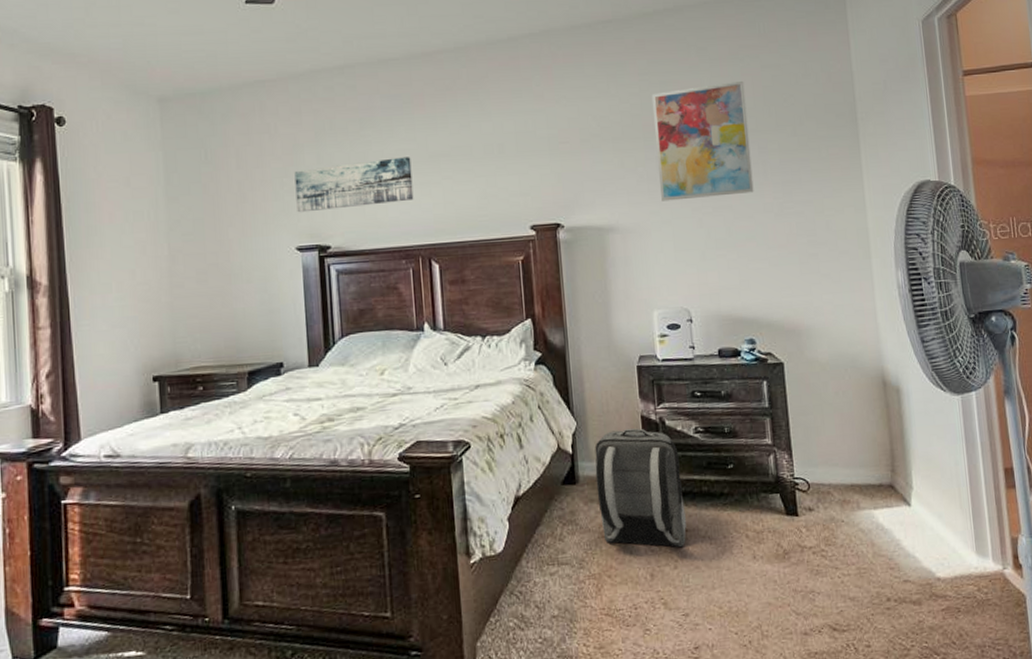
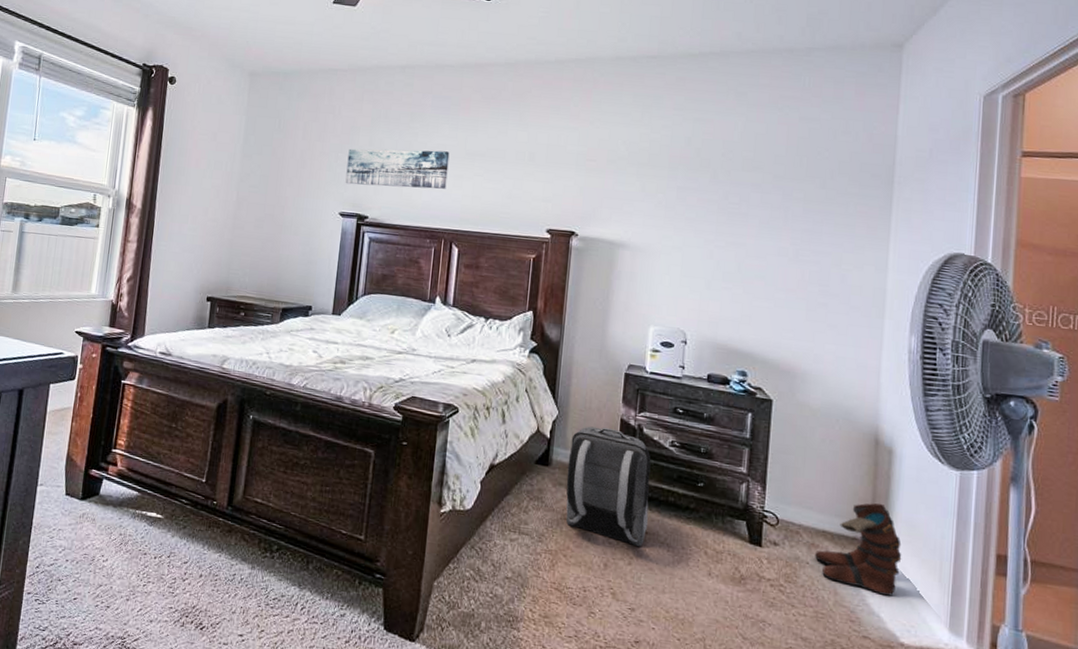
wall art: present [651,81,754,201] -> none [676,128,779,235]
boots: none [847,444,925,535] -> present [814,503,902,596]

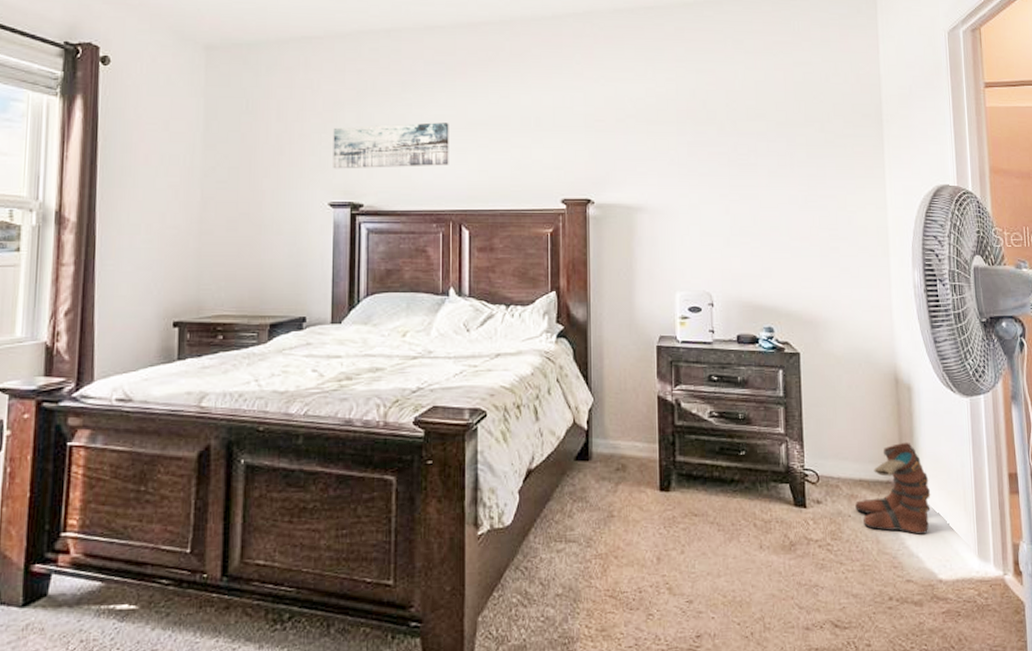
backpack: present [565,426,651,547] -> none [609,407,697,532]

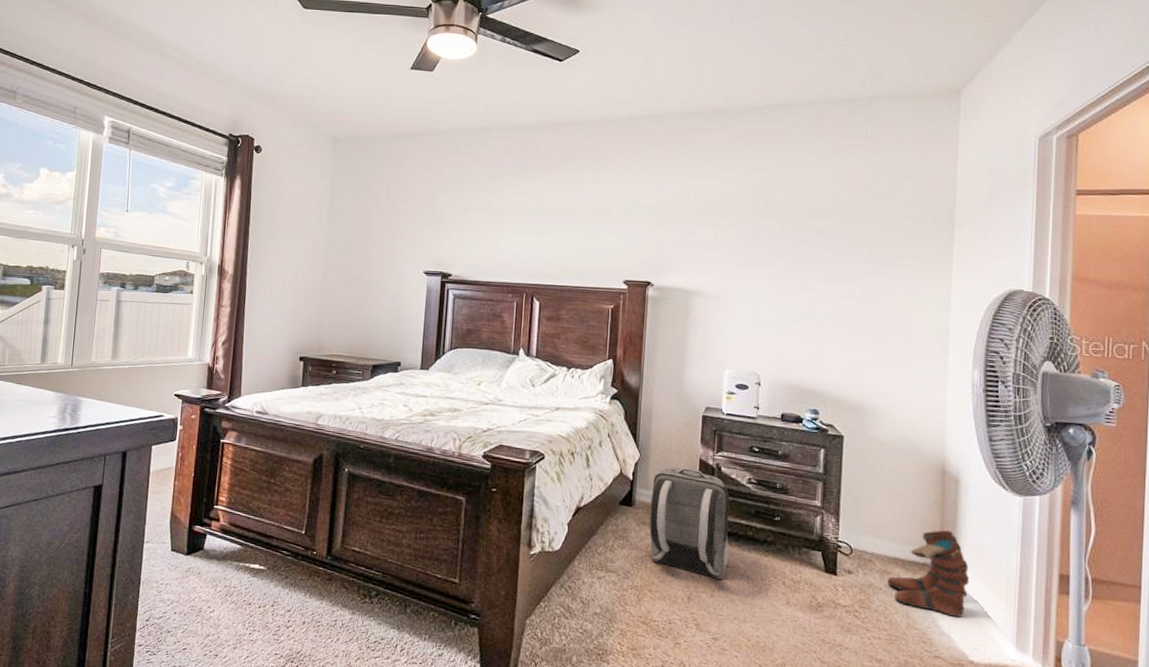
wall art: present [333,122,449,169] -> none [429,208,528,246]
backpack: none [609,407,697,532] -> present [649,467,730,580]

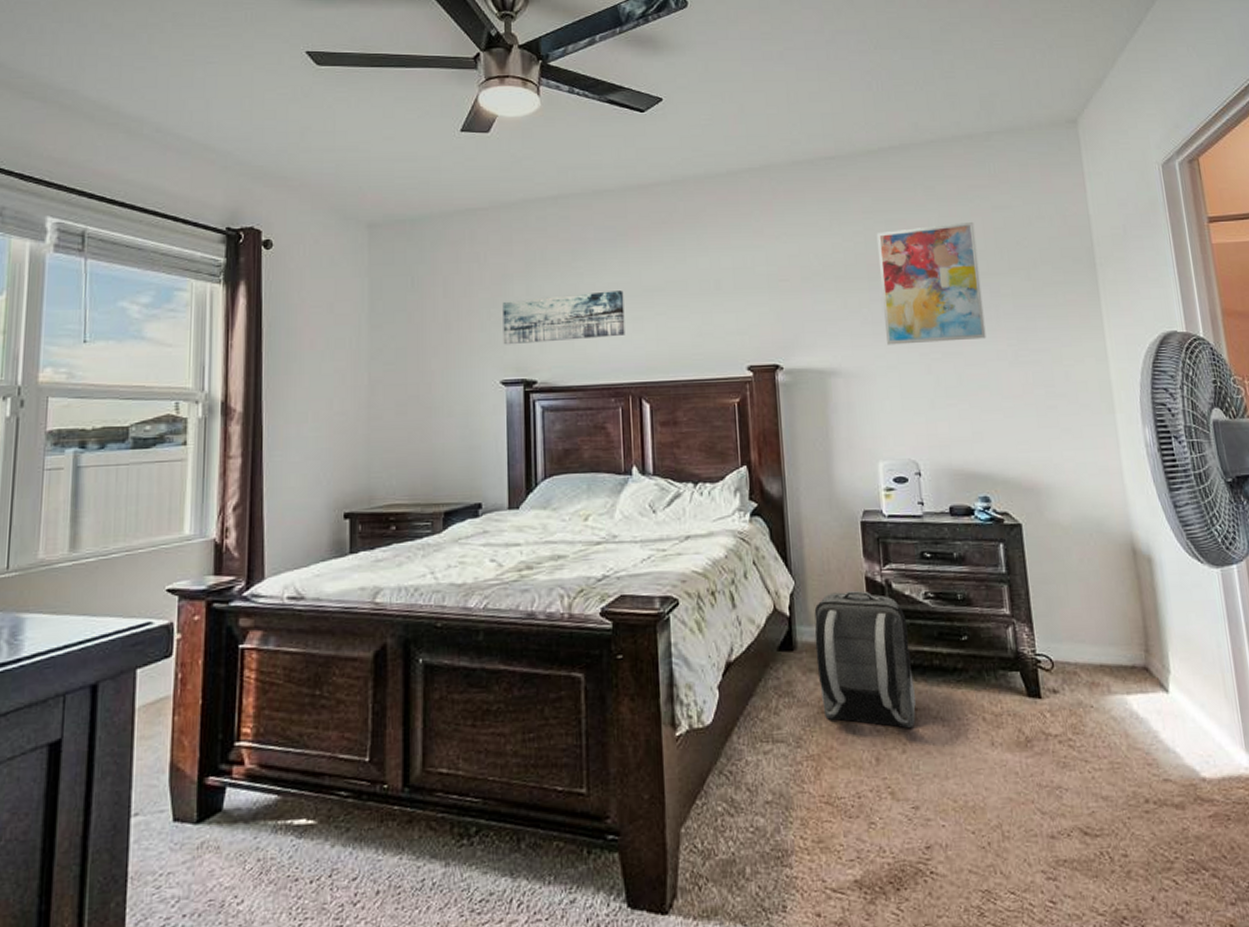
wall art: none [429,208,528,246] -> present [502,290,625,345]
wall art: none [747,176,844,279] -> present [876,222,986,345]
boots: present [886,530,970,617] -> none [1096,620,1185,727]

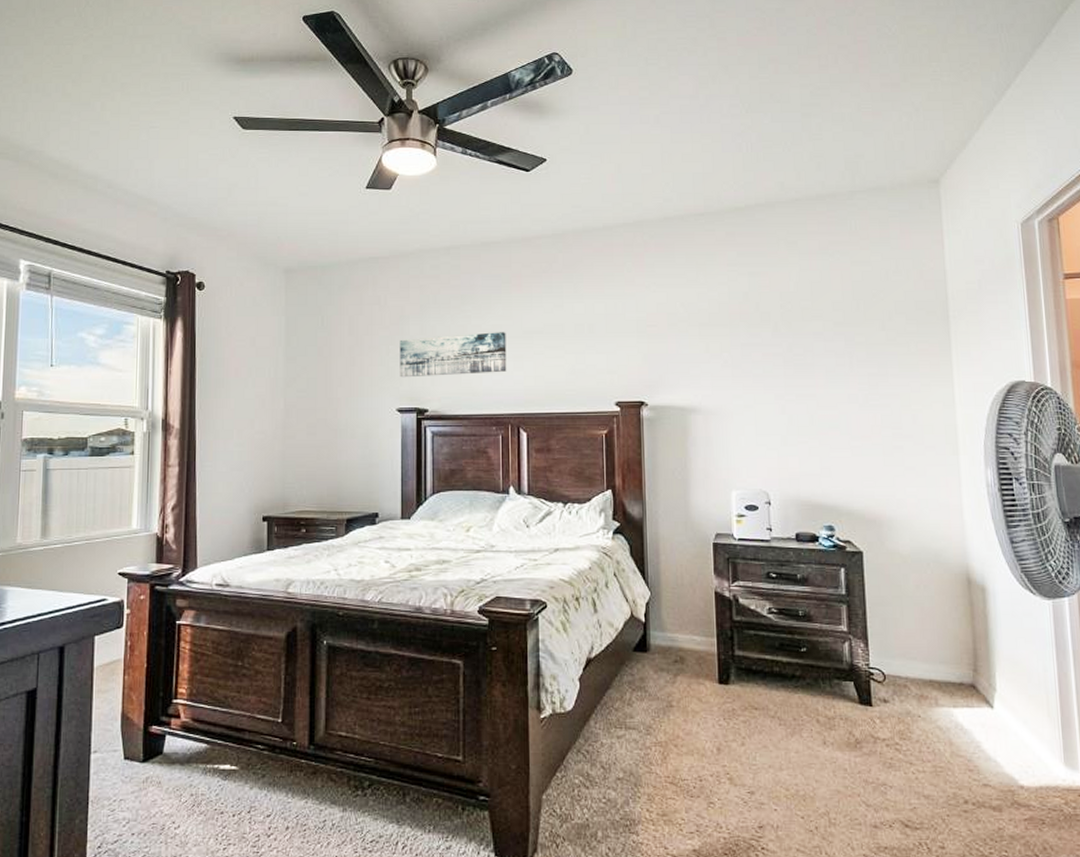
backpack: present [814,590,917,729] -> none [666,602,757,725]
wall art: present [876,222,986,345] -> none [739,276,839,386]

